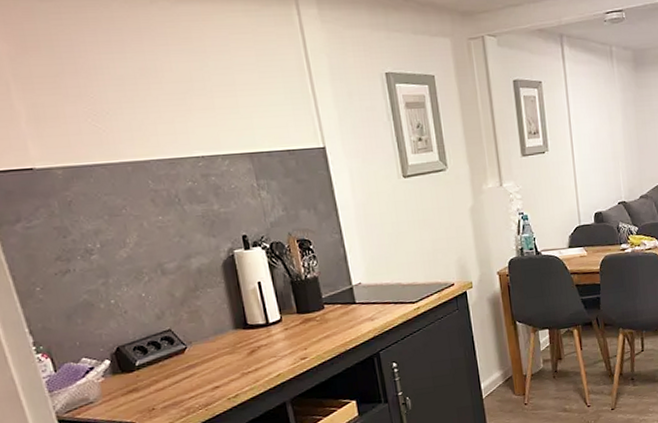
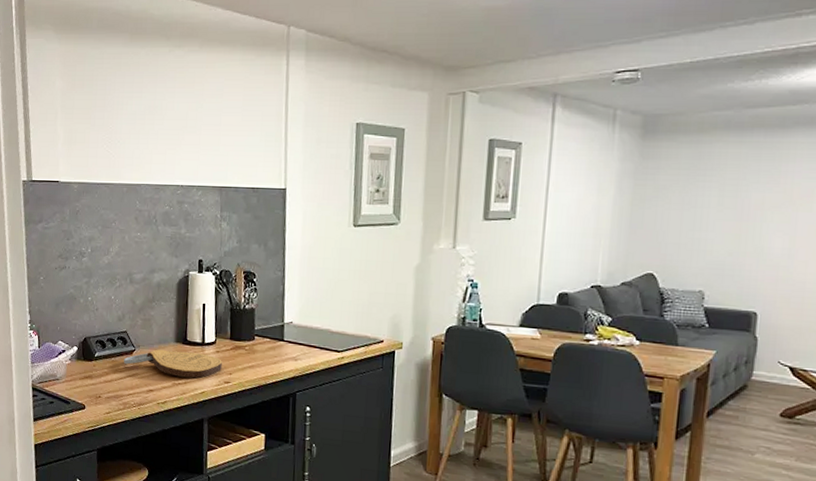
cutting board: none [174,334,295,366] -> present [123,349,222,379]

